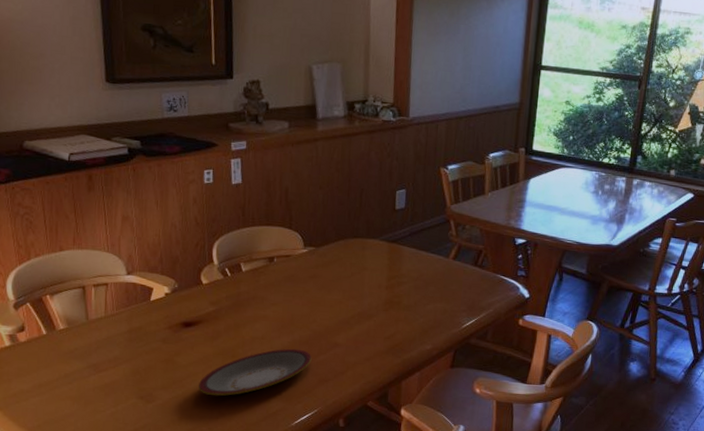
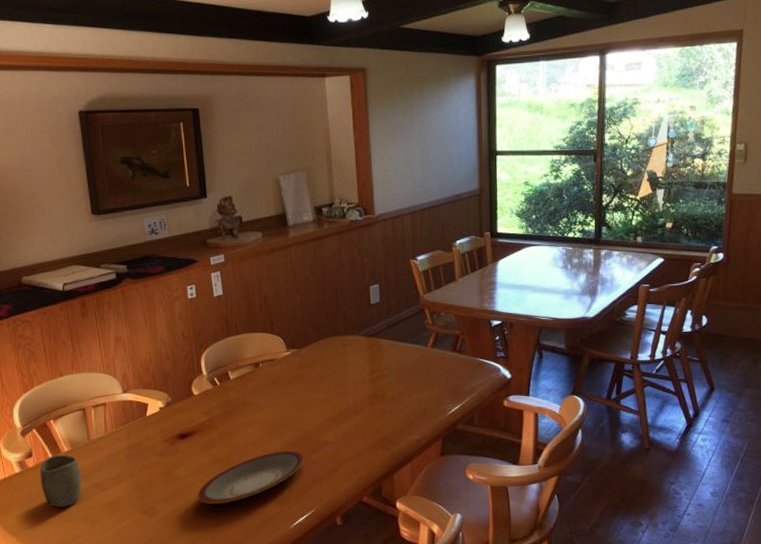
cup: none [31,331,77,385] -> present [40,454,82,507]

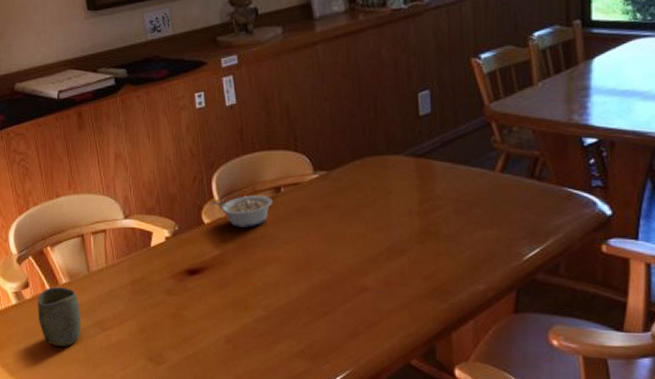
plate: present [198,450,304,505] -> none [210,295,337,356]
legume: none [200,370,253,397] -> present [211,196,273,227]

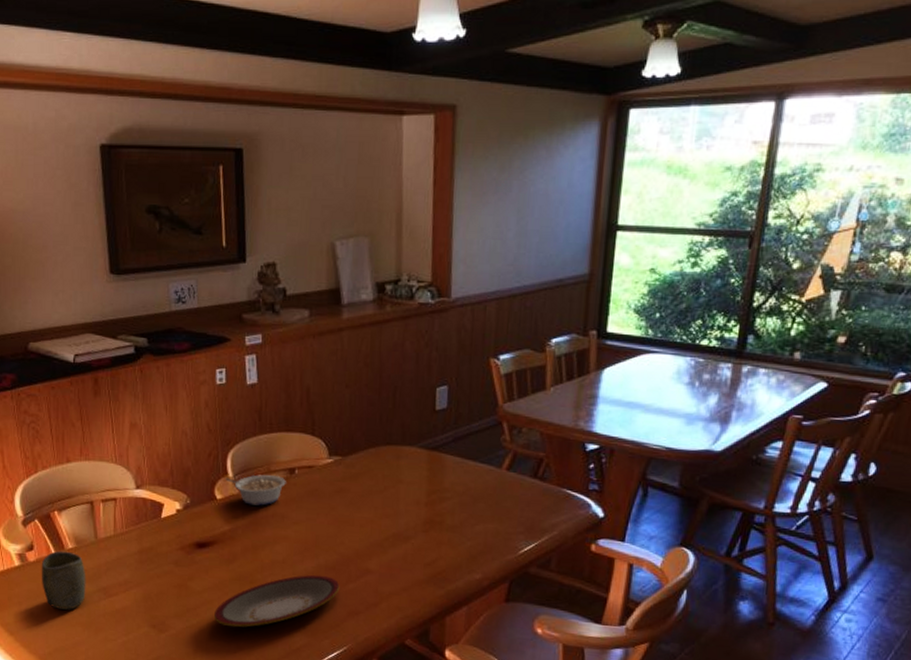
plate: none [210,295,337,356] -> present [214,574,340,628]

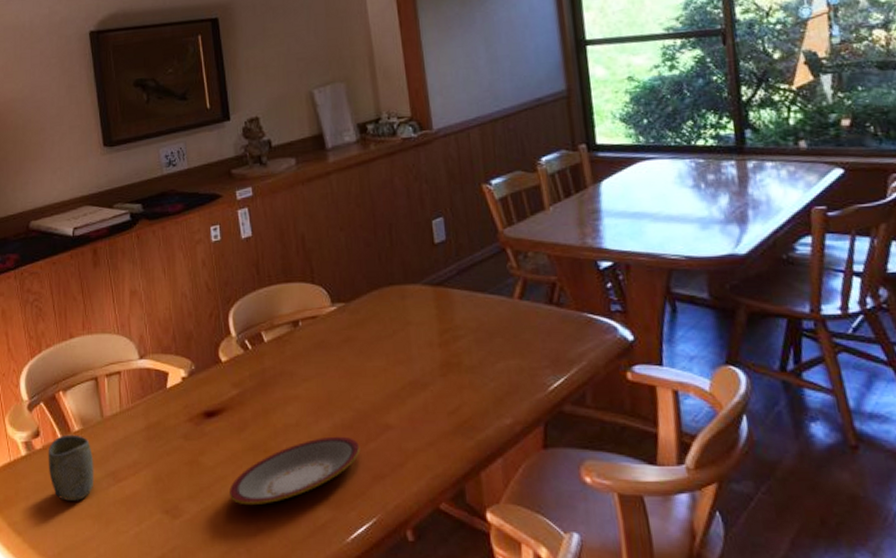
legume: present [225,474,286,506] -> none [228,330,291,365]

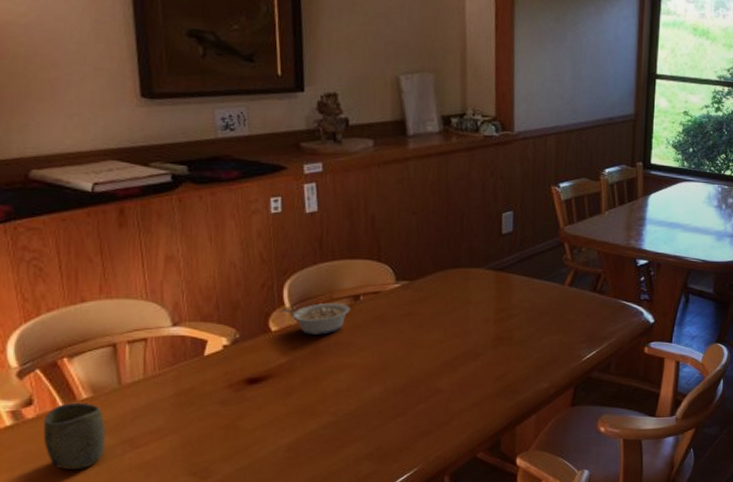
legume: none [228,330,291,365] -> present [281,303,350,335]
plate: present [230,436,361,506] -> none [269,399,409,464]

